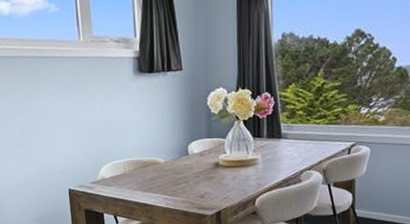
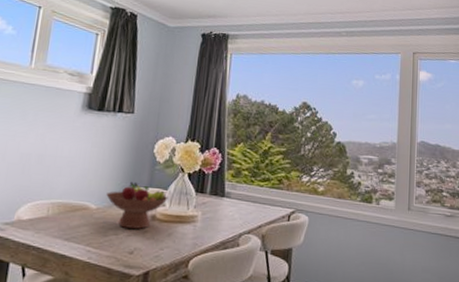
fruit bowl: none [171,134,228,176] -> present [106,181,168,229]

